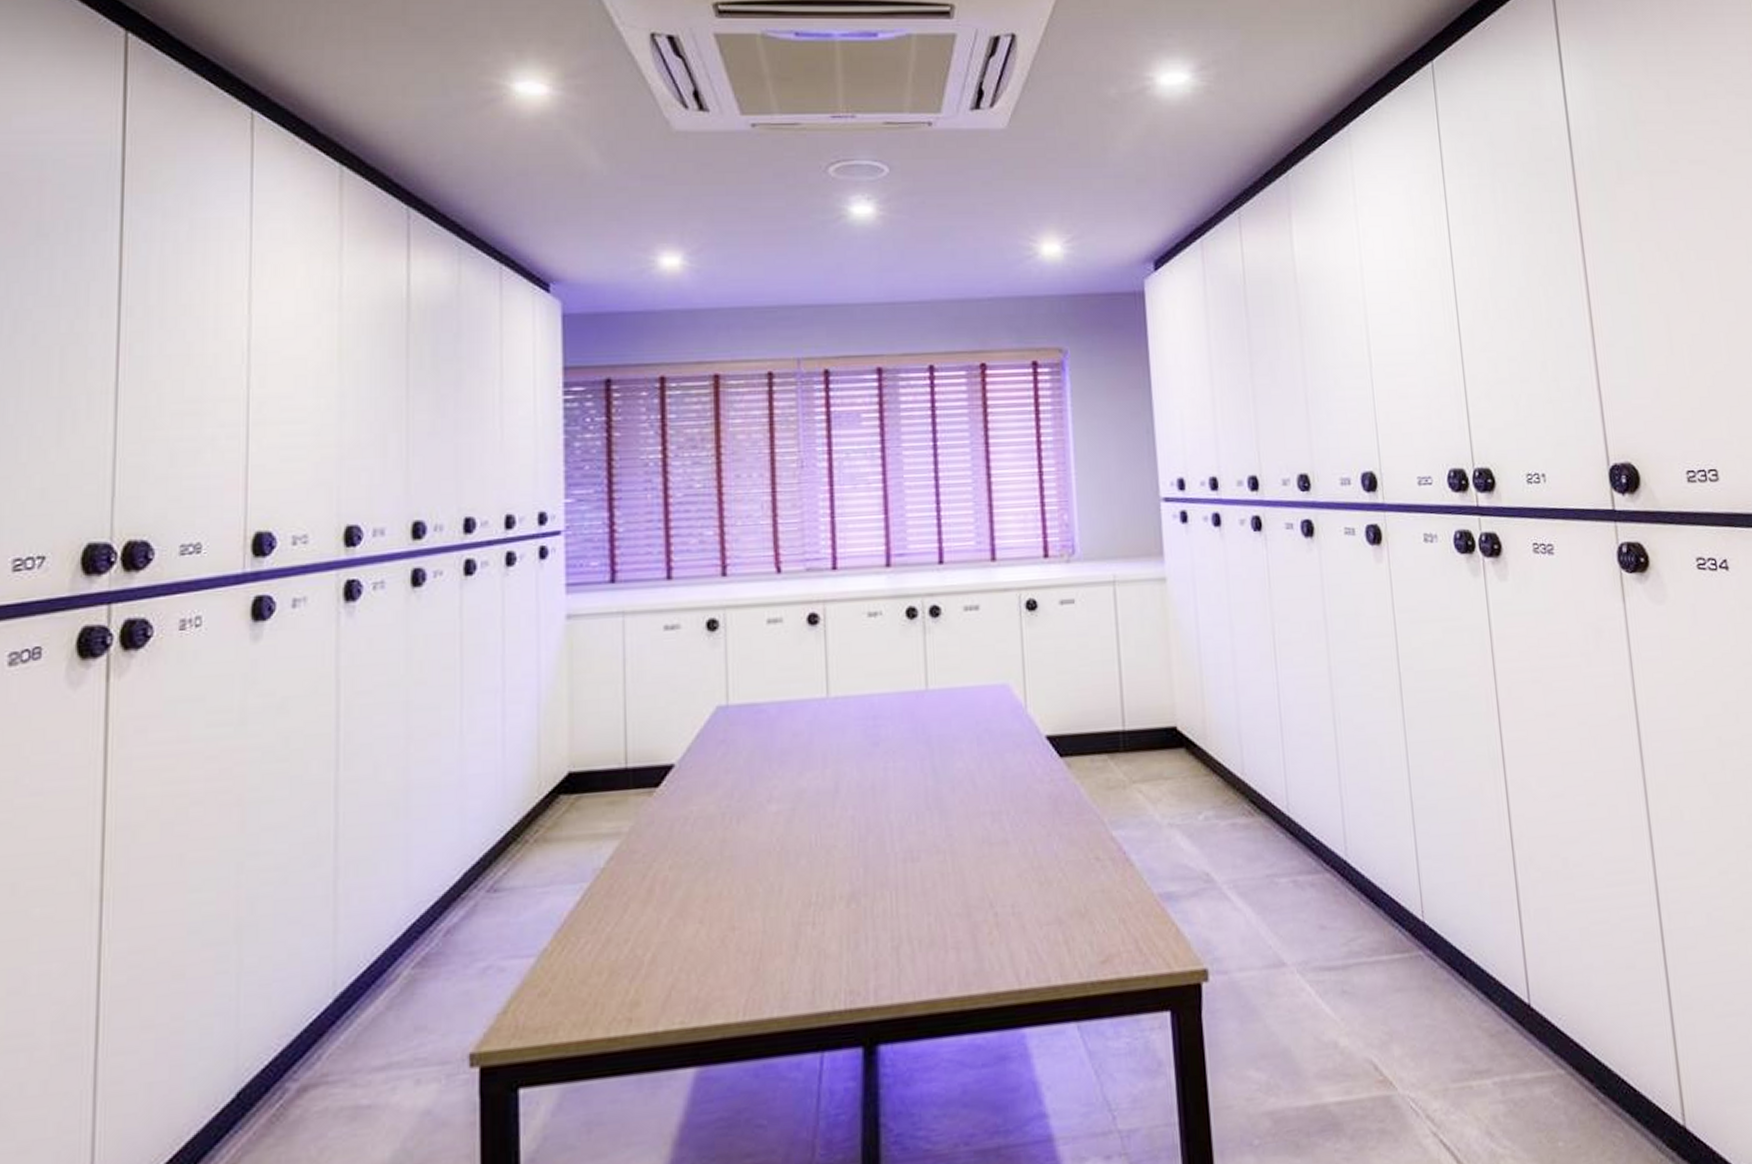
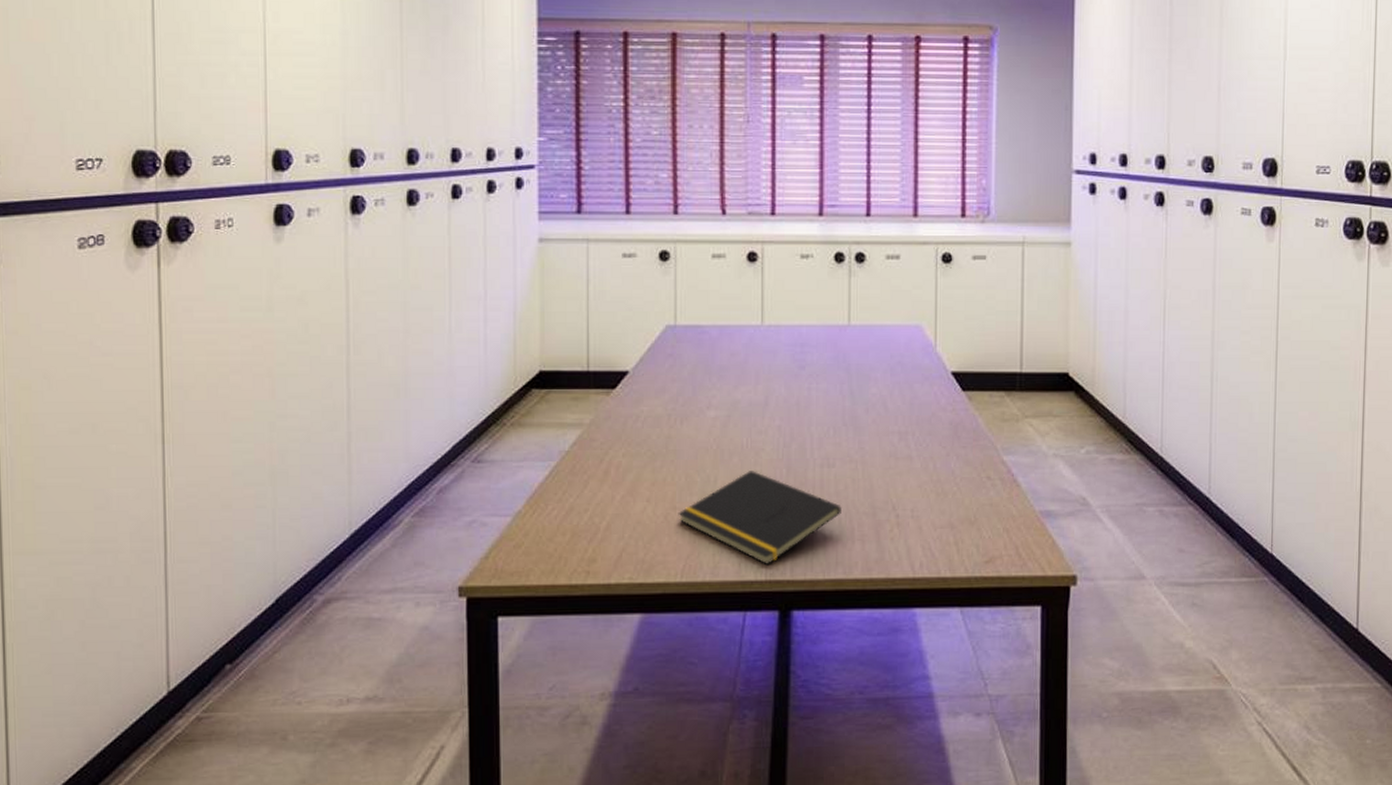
notepad: none [737,873,931,989] -> present [678,471,841,564]

